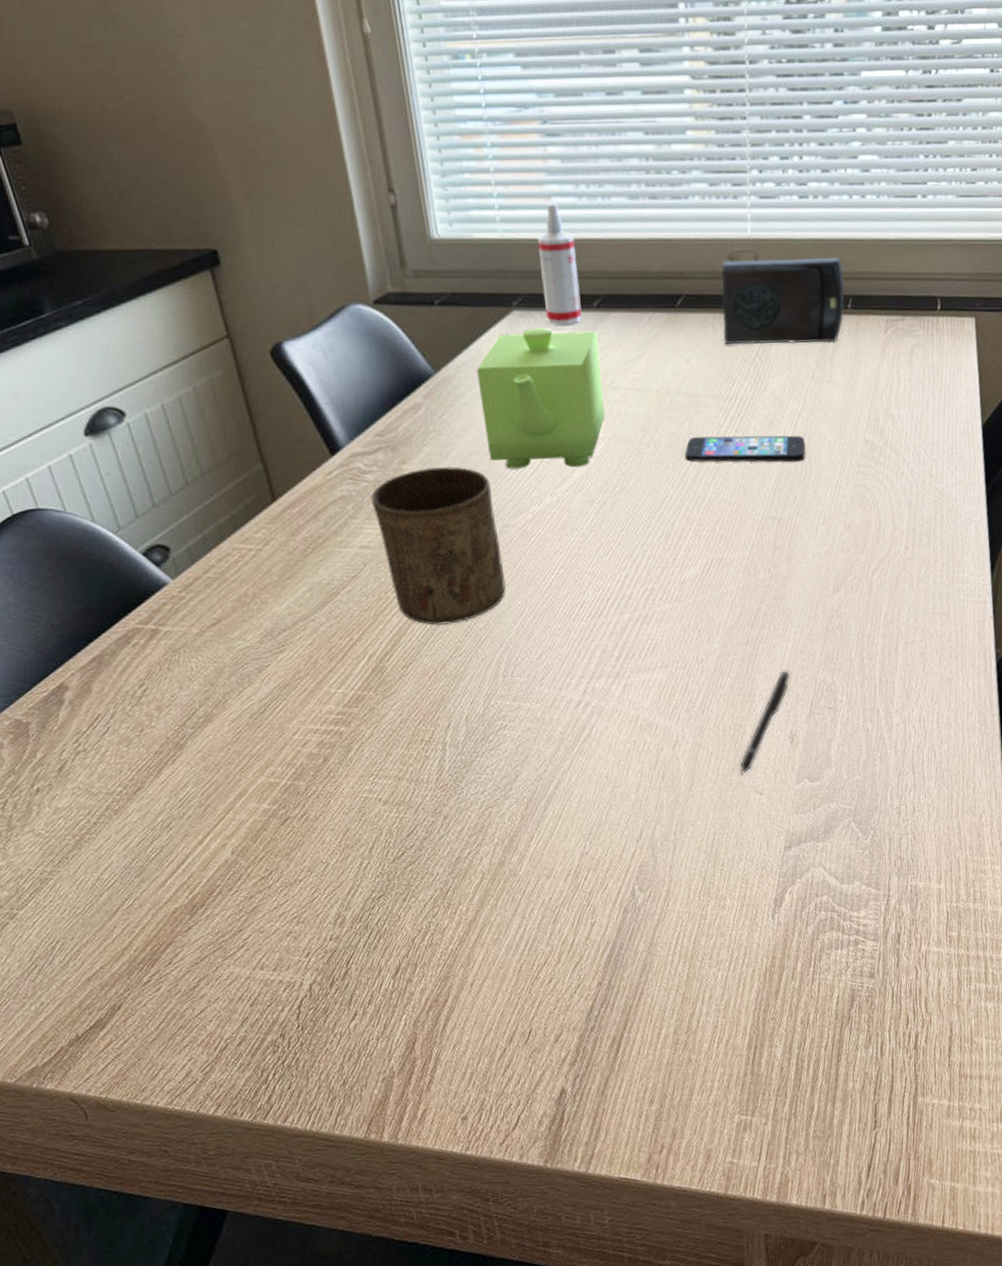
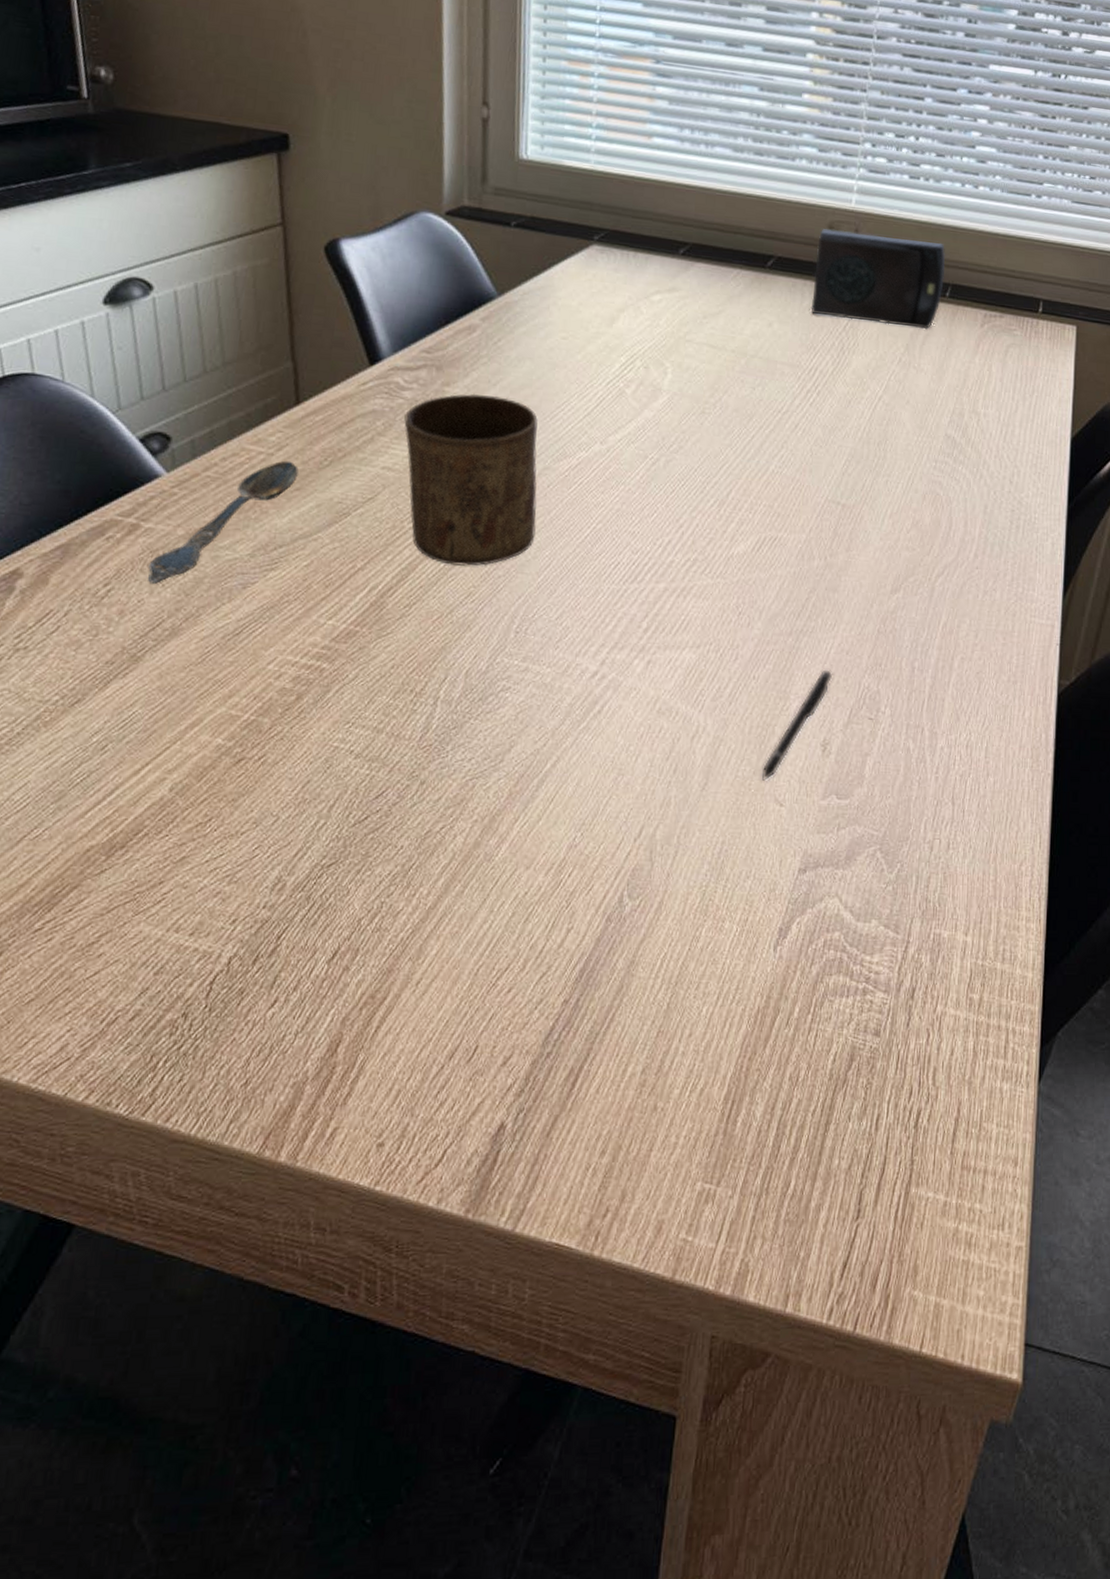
spoon: none [173,553,287,679] -> present [148,460,299,584]
teapot: present [477,327,605,469] -> none [541,265,679,418]
spray bottle: present [537,203,583,326] -> none [627,142,670,269]
smartphone: present [685,435,805,462] -> none [752,405,882,448]

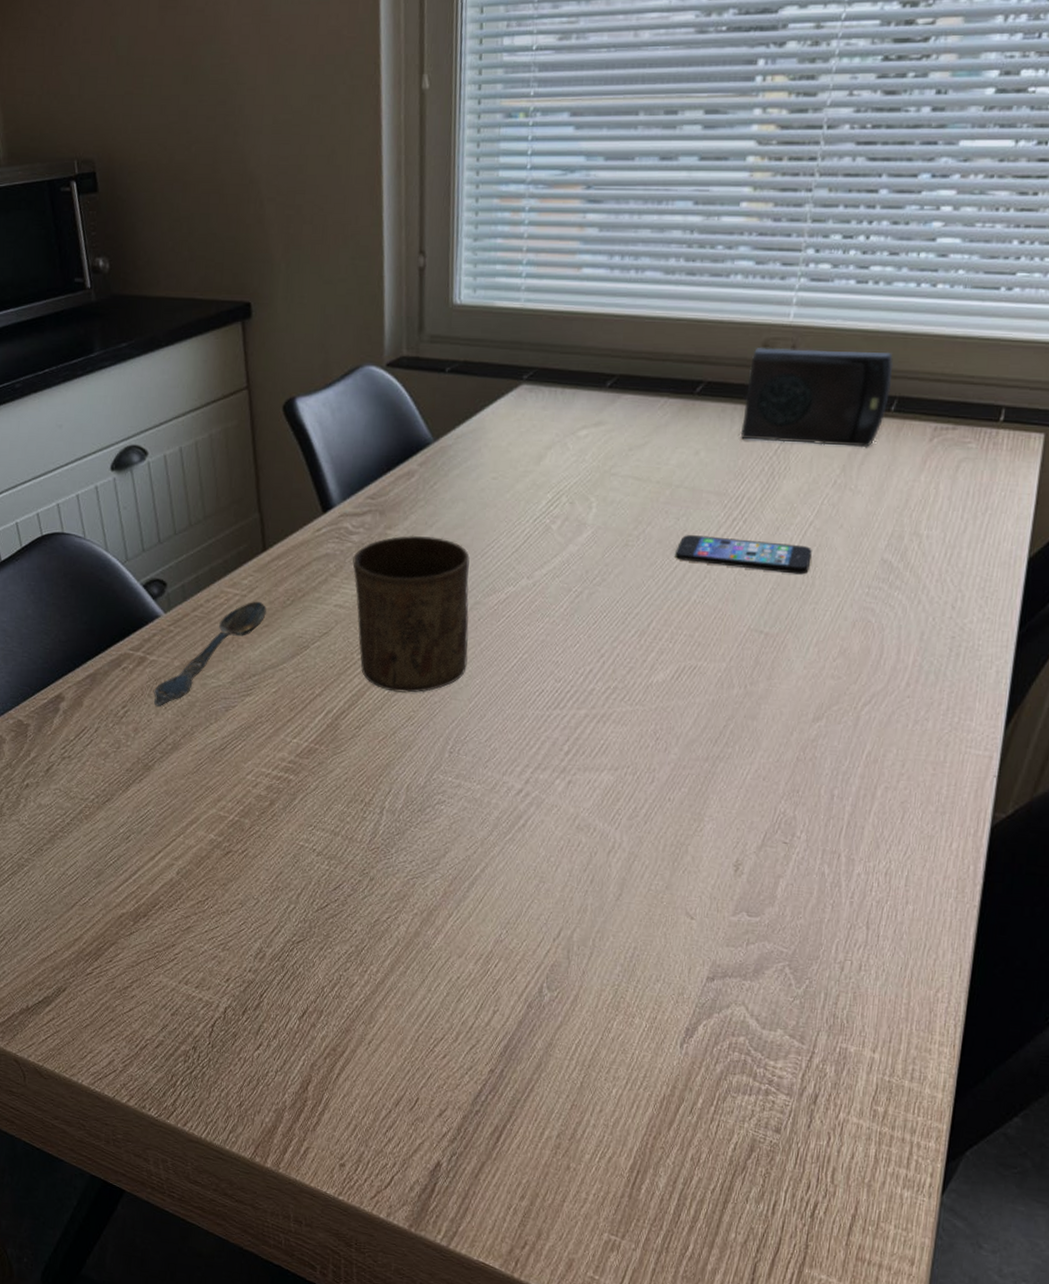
smartphone: none [752,405,882,448] -> present [675,535,812,575]
pen: present [761,669,833,781] -> none [673,794,749,895]

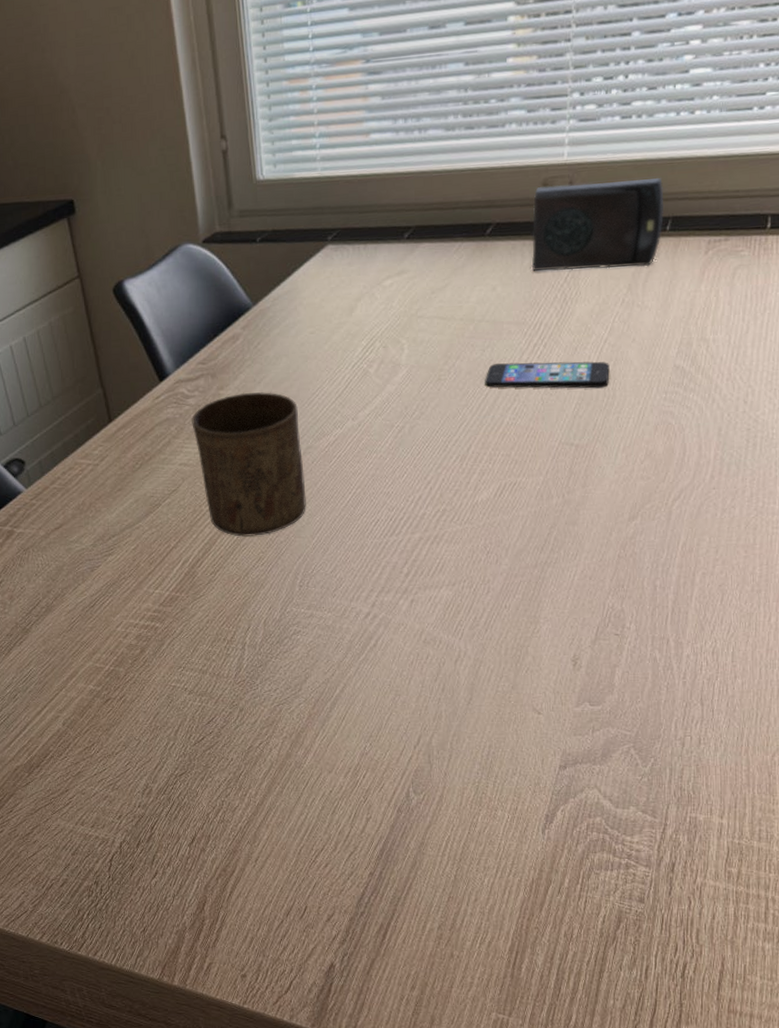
spoon: present [154,601,267,706] -> none [24,468,118,574]

